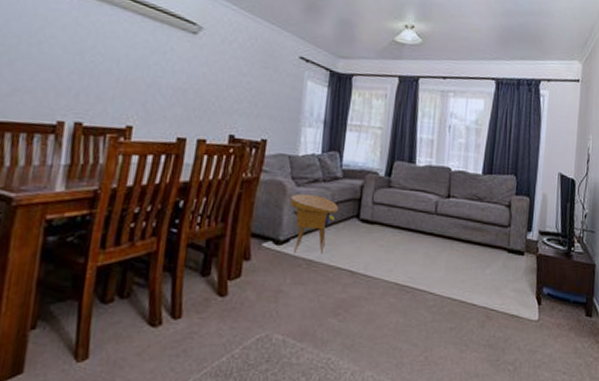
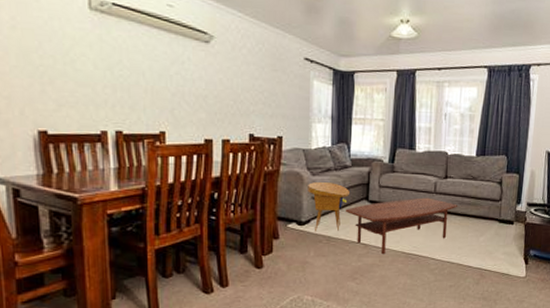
coffee table: none [331,218,461,286] -> present [345,197,457,255]

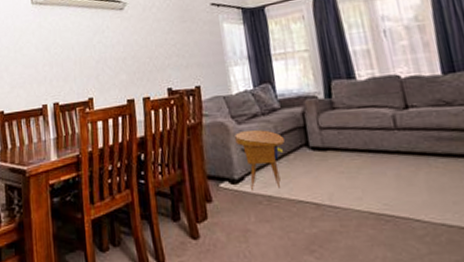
coffee table: present [345,197,457,255] -> none [282,136,434,217]

